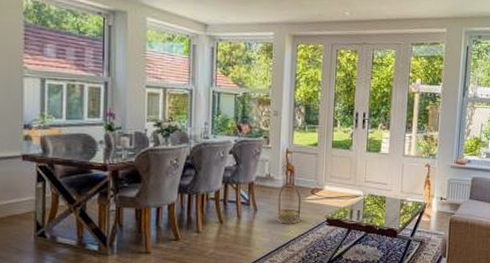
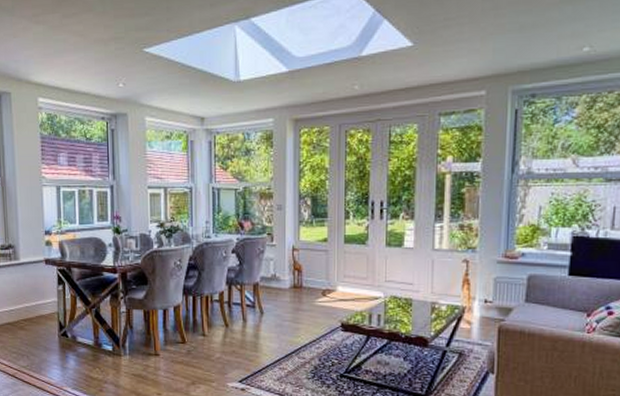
basket: present [277,185,301,224] -> none [285,286,311,329]

